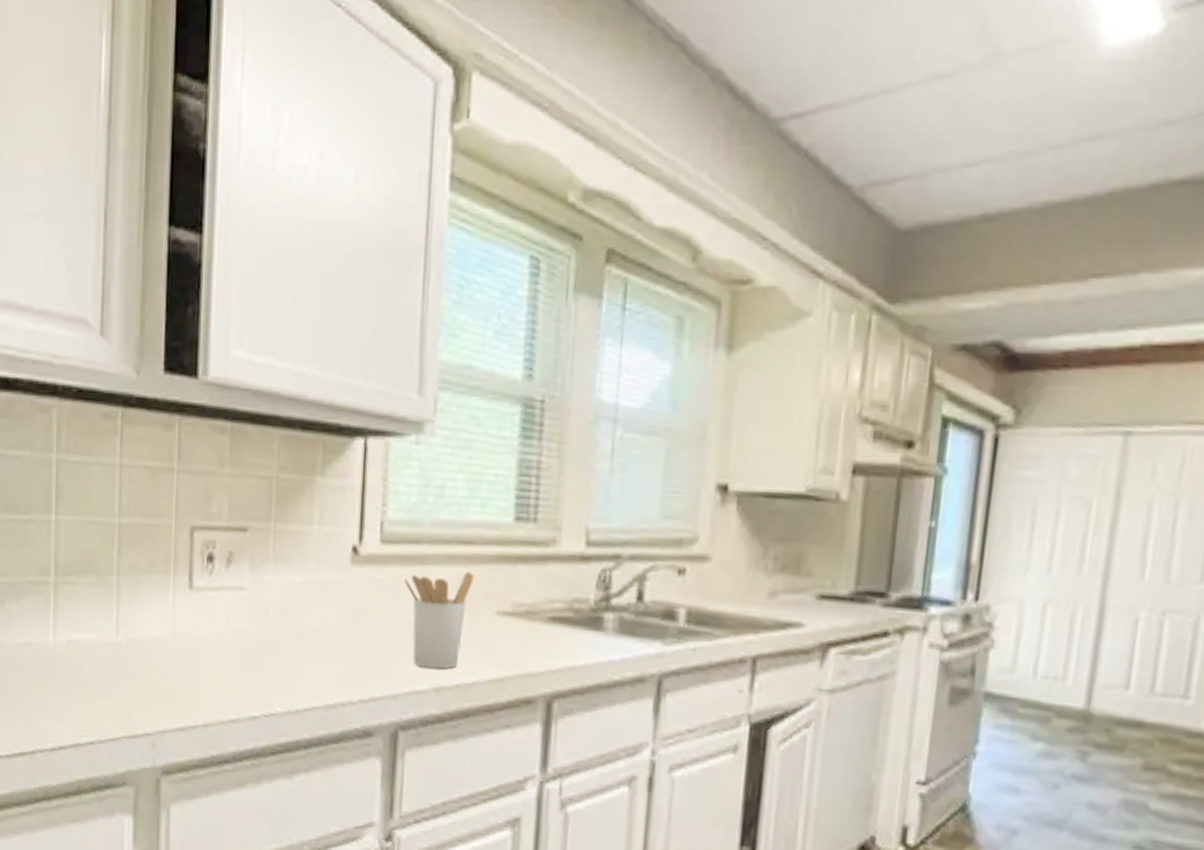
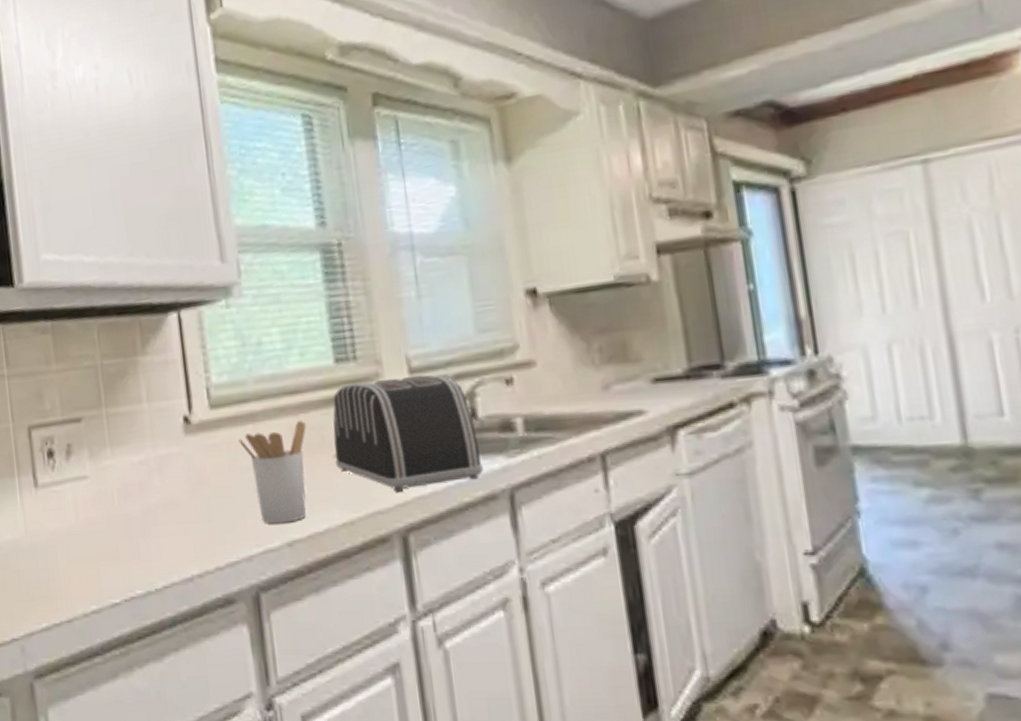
toaster: none [496,544,639,660] -> present [332,374,483,492]

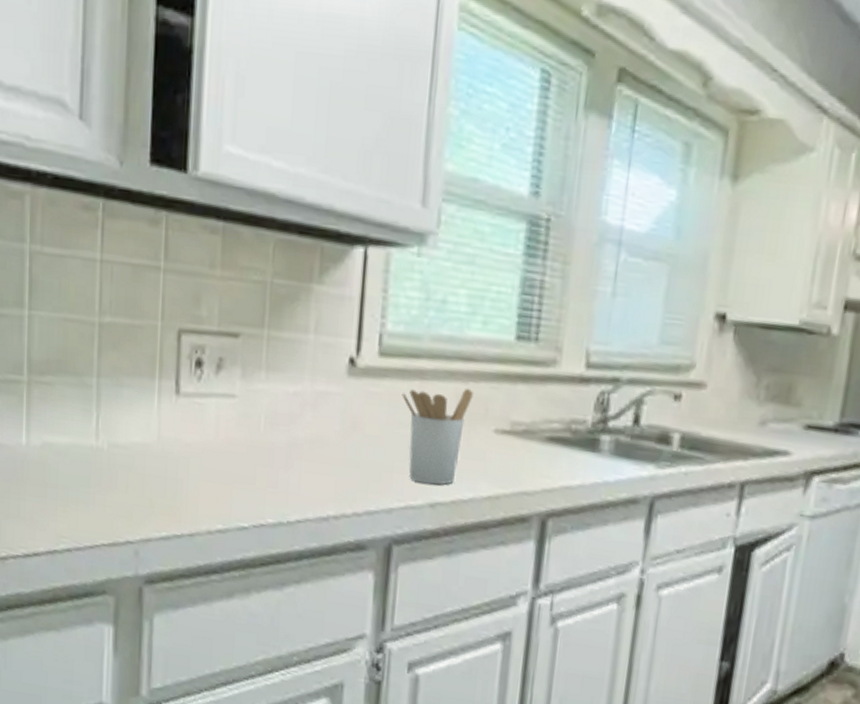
toaster: present [332,374,483,492] -> none [494,363,635,482]

